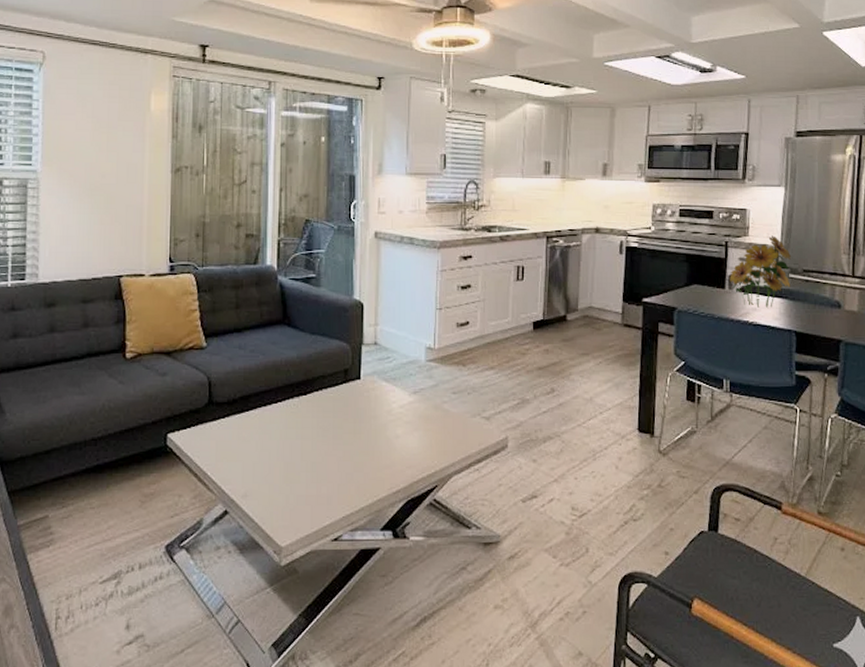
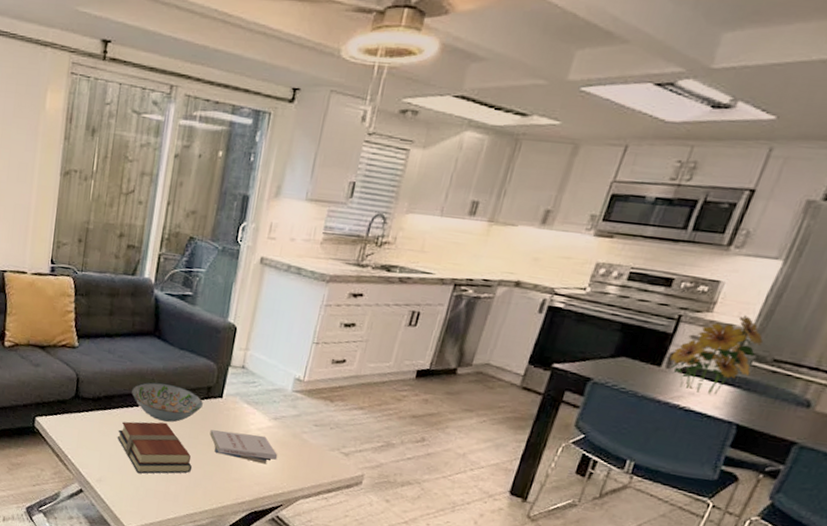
books: none [258,416,341,478] -> present [117,421,192,474]
decorative bowl: none [267,373,342,414] -> present [131,382,203,422]
books: none [354,413,424,444] -> present [209,430,278,464]

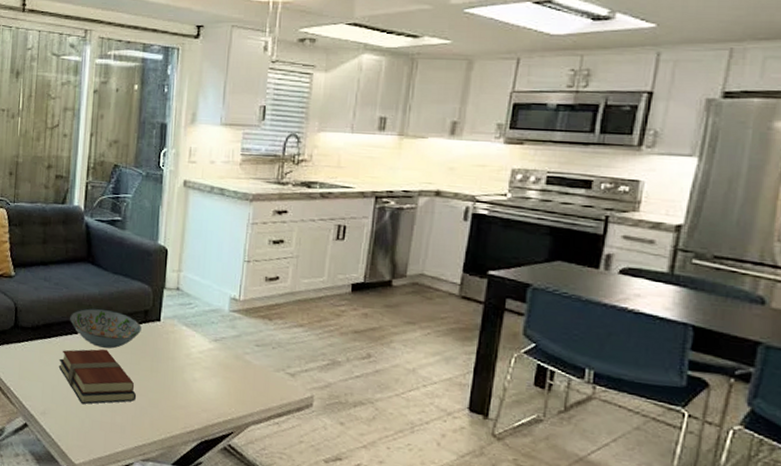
books: present [209,430,278,464] -> none [151,355,223,389]
flower bouquet: present [670,315,764,394] -> none [606,213,699,295]

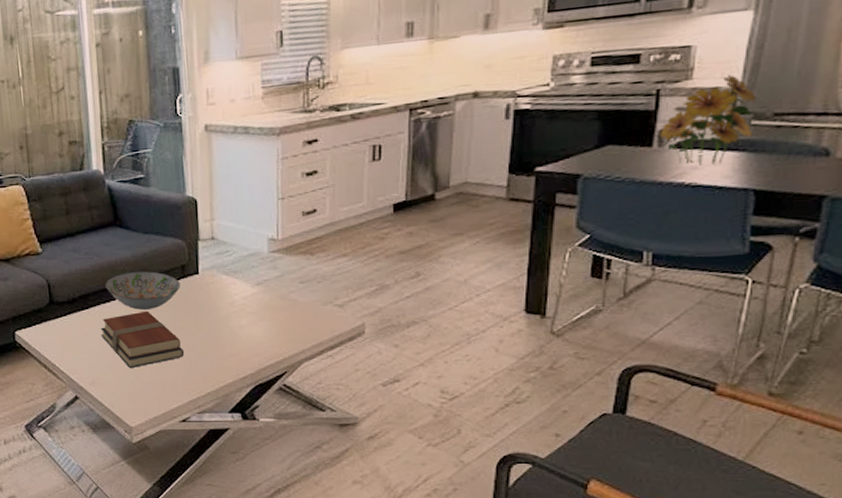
flower bouquet: none [606,213,699,295] -> present [660,74,758,165]

